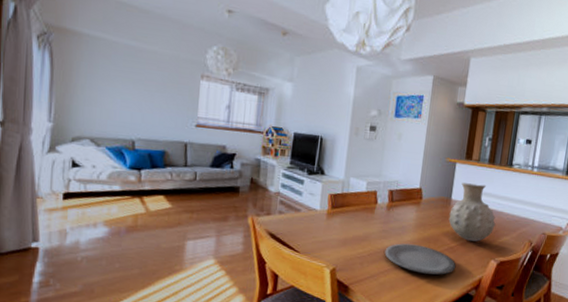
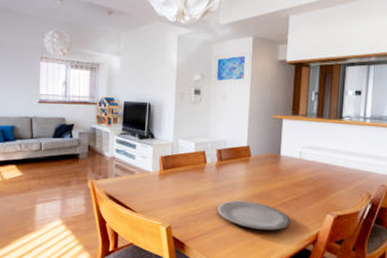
vase: present [448,183,496,242] -> none [279,138,329,196]

